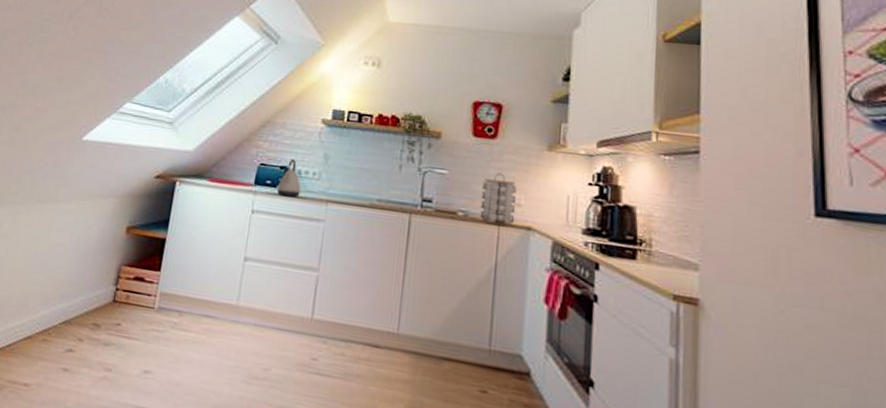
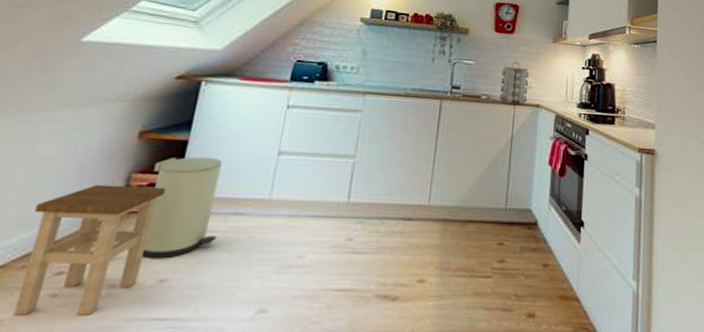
stool: none [38,273,149,393] -> present [13,184,166,315]
pedal bin: none [130,254,195,351] -> present [141,156,222,259]
kettle: present [276,159,301,198] -> none [313,55,339,91]

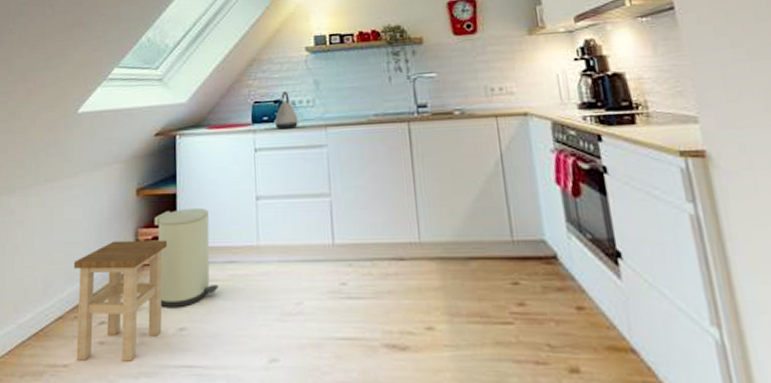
kettle: none [313,55,339,91] -> present [274,91,298,130]
spice rack: present [499,61,529,106] -> none [471,65,511,118]

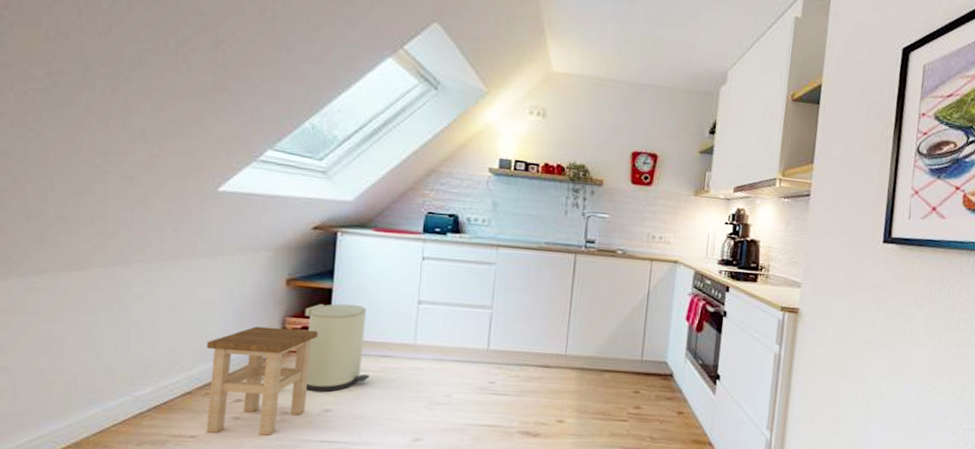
kettle: present [274,91,298,130] -> none [446,207,471,244]

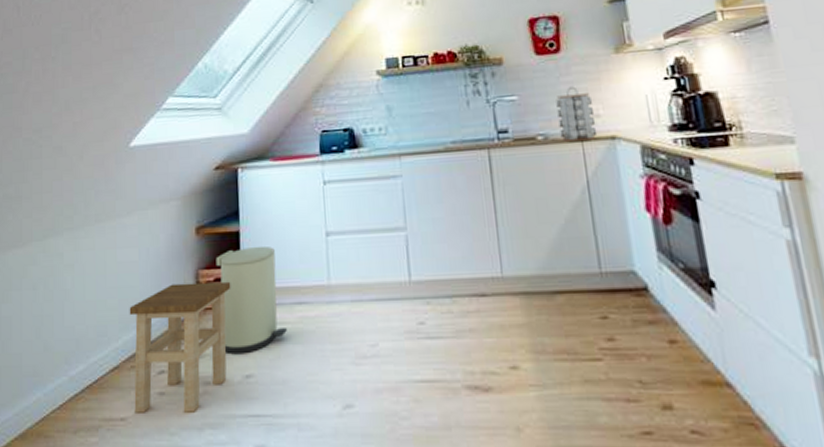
spice rack: none [636,215,667,262] -> present [555,86,598,143]

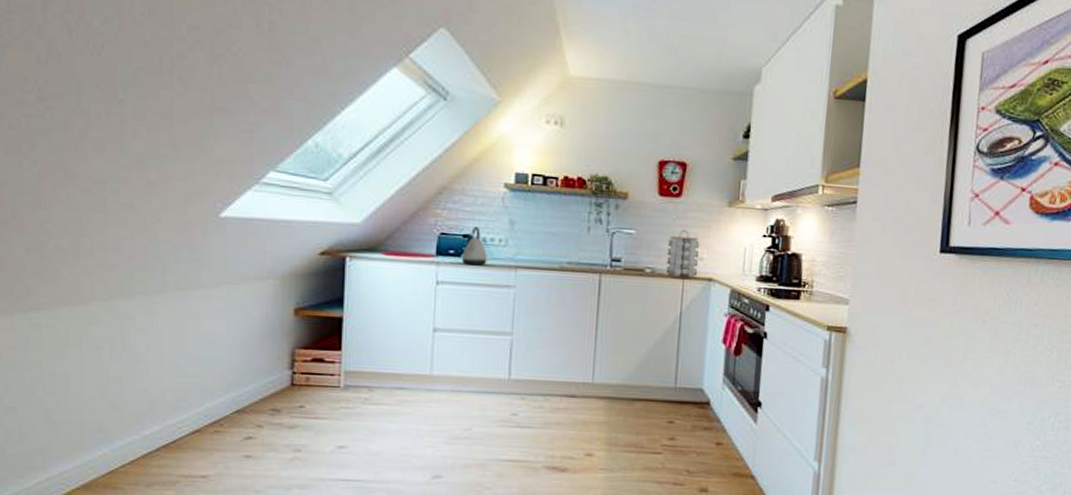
stool: present [129,281,231,413] -> none [214,359,330,474]
pedal bin: present [215,246,287,355] -> none [314,333,384,428]
kettle: none [344,118,370,160] -> present [461,226,487,266]

